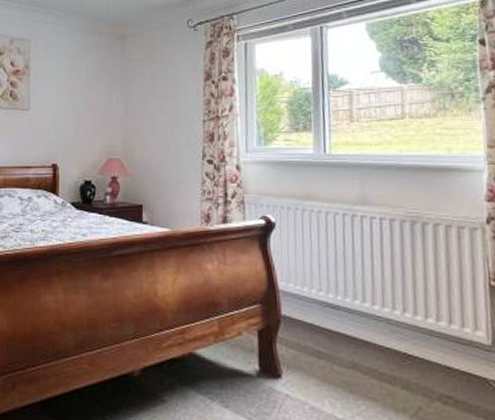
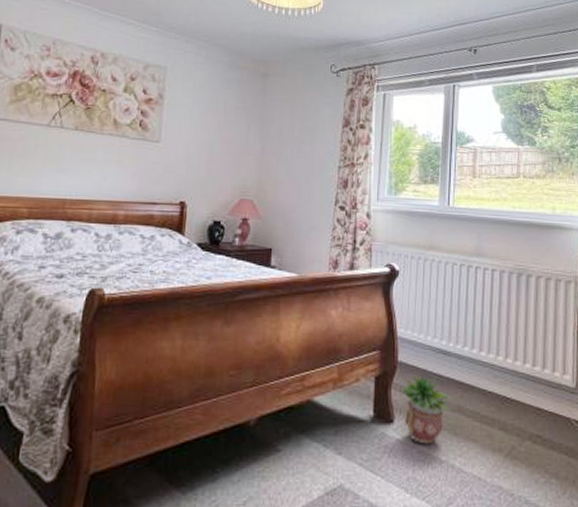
potted plant: none [286,326,345,401] -> present [400,372,453,445]

